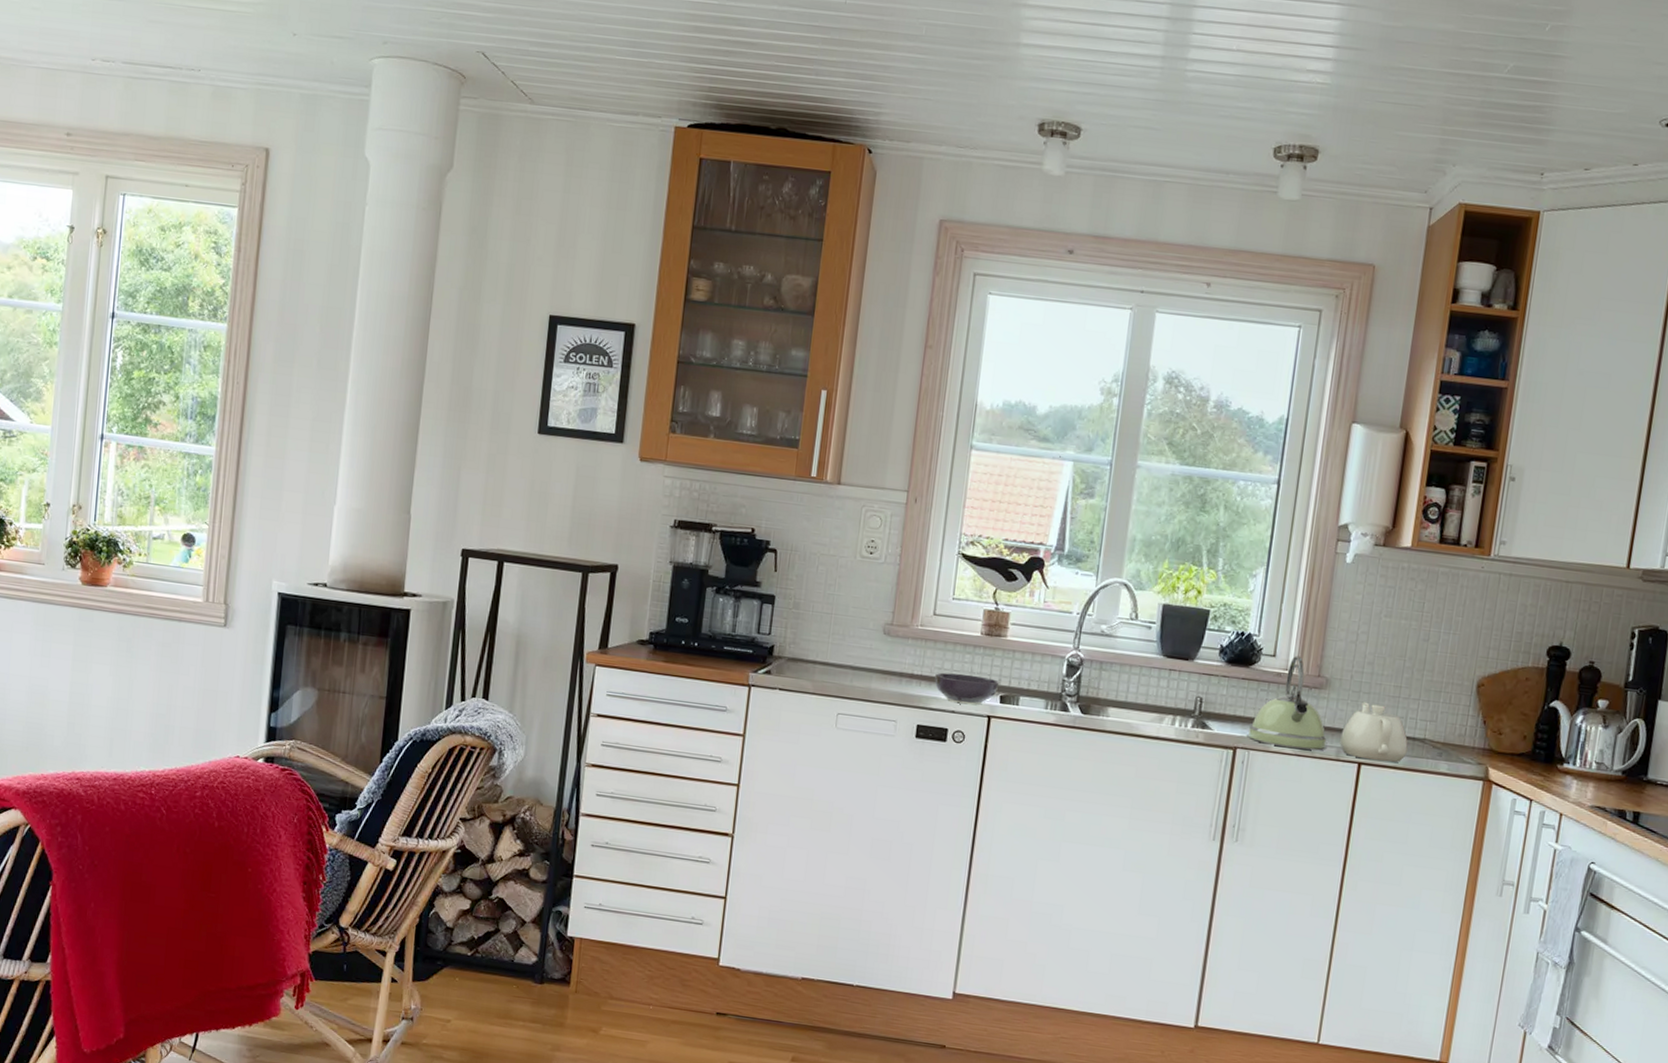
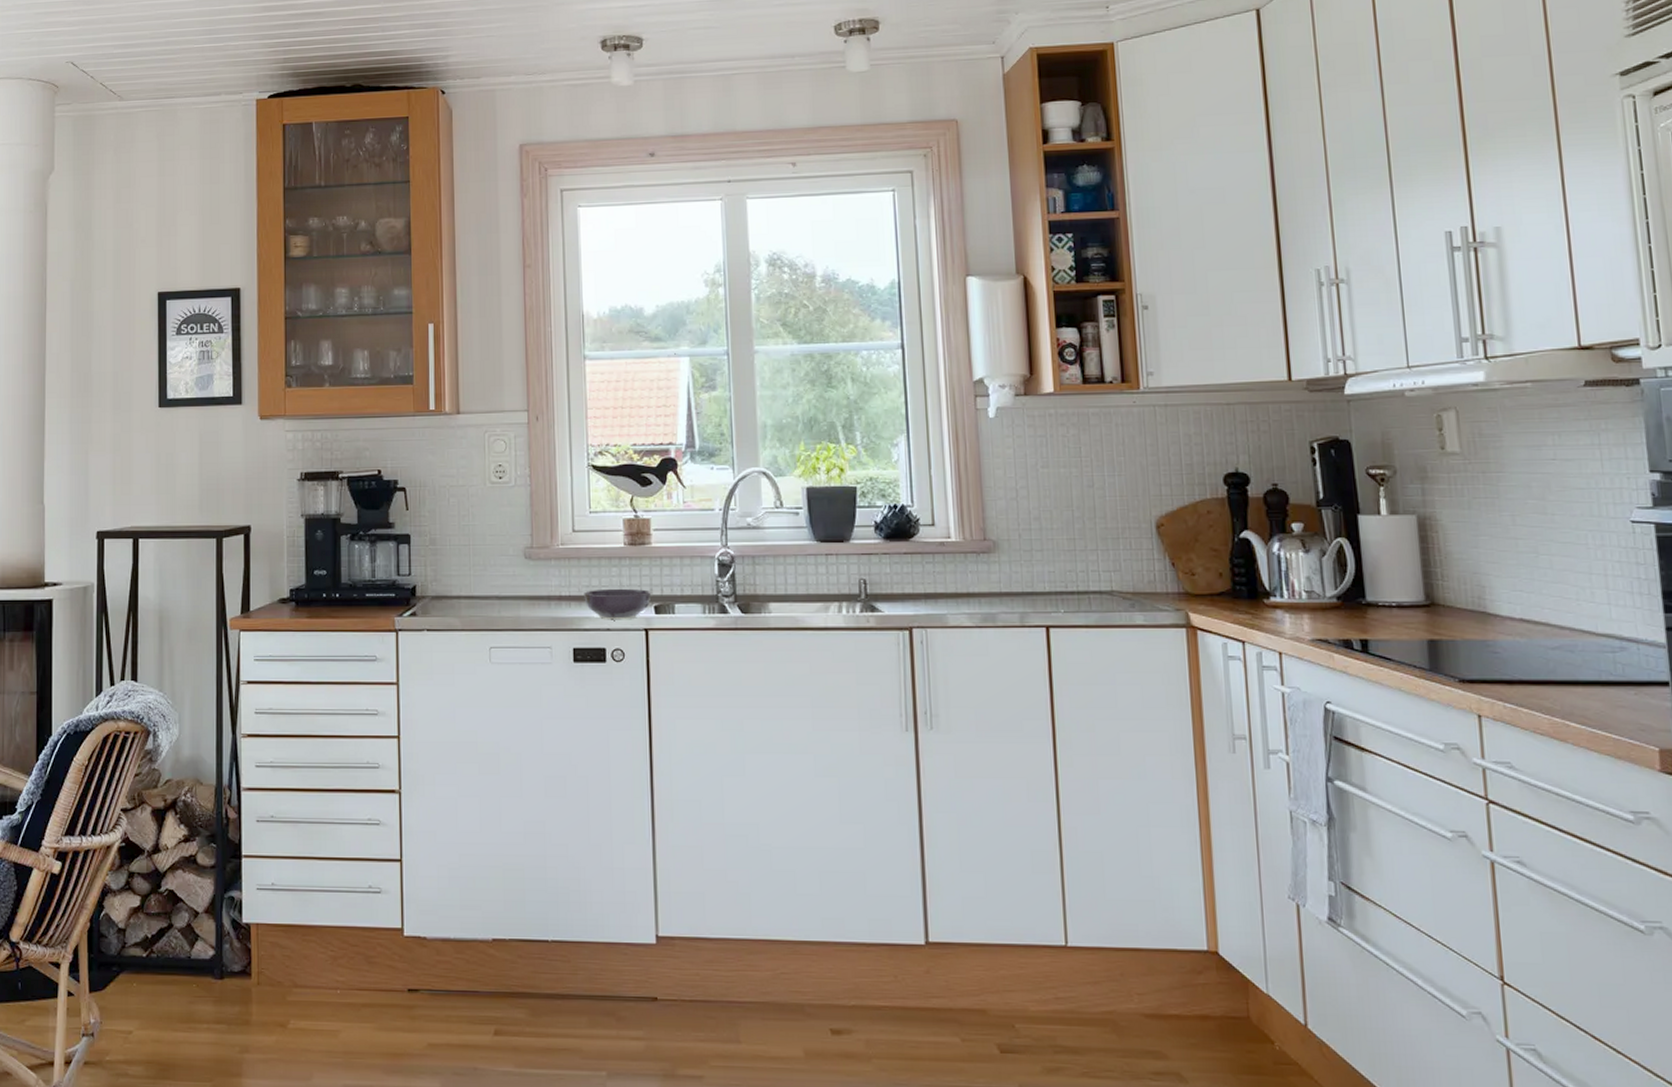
kettle: present [1247,655,1327,751] -> none [921,521,1009,619]
teapot: present [1339,701,1408,763] -> none [1020,560,1096,622]

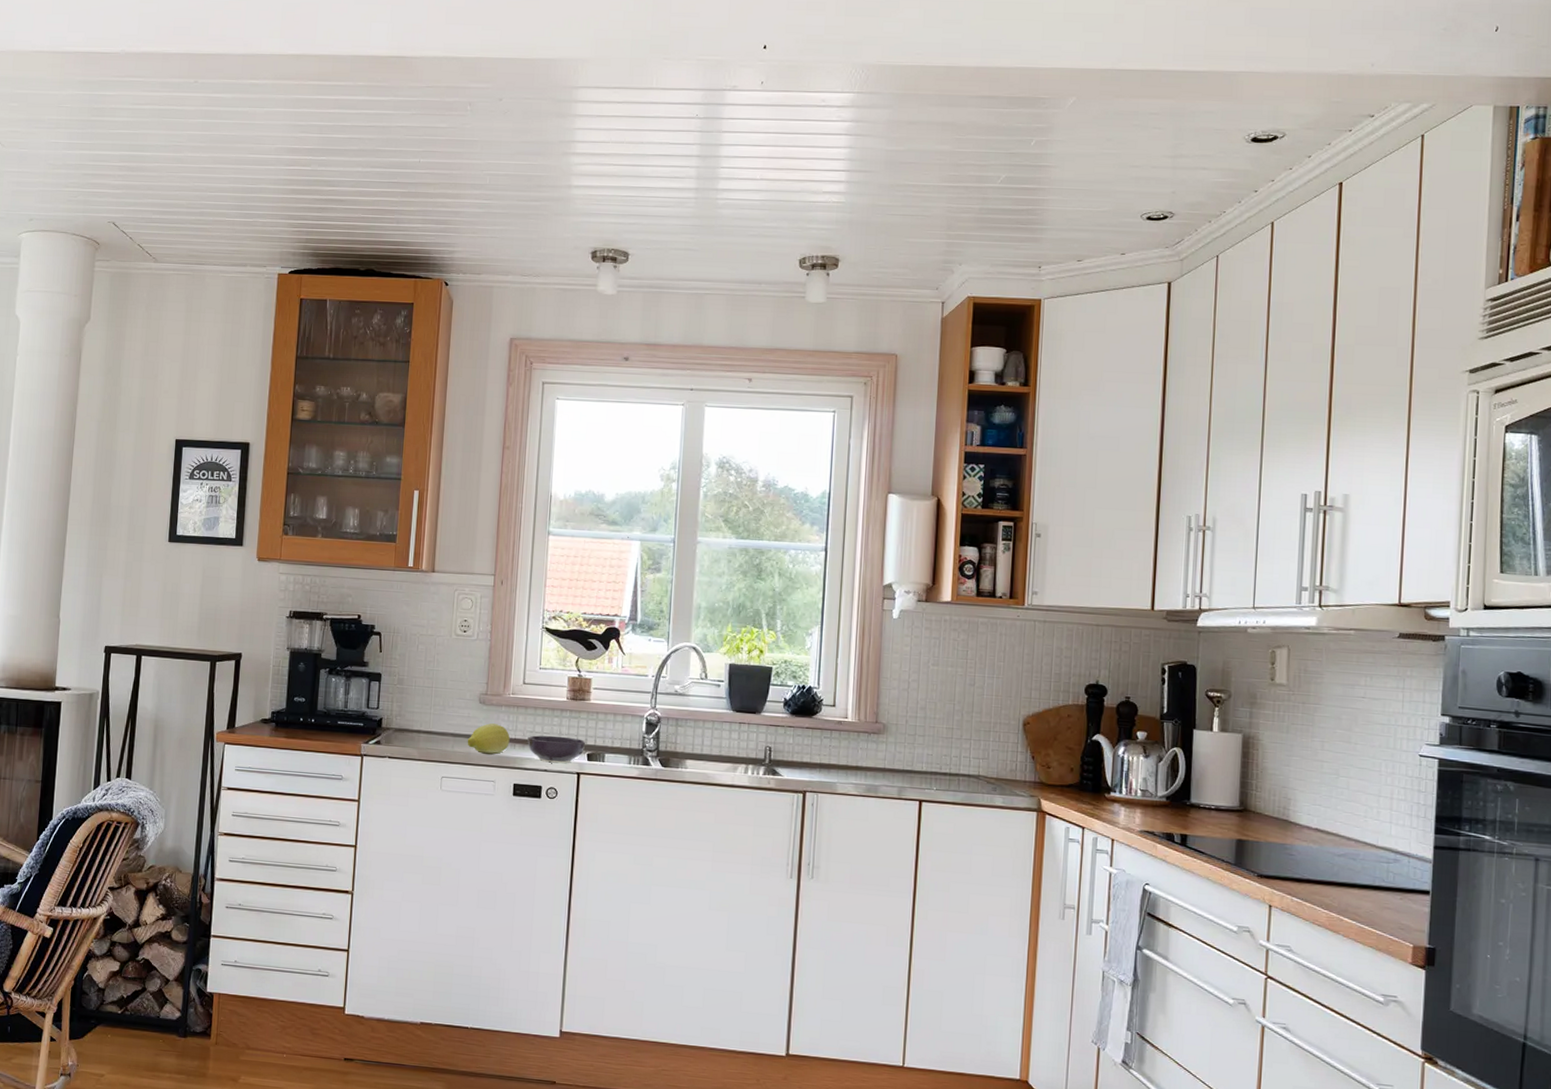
fruit: none [515,581,564,618] -> present [467,723,510,756]

